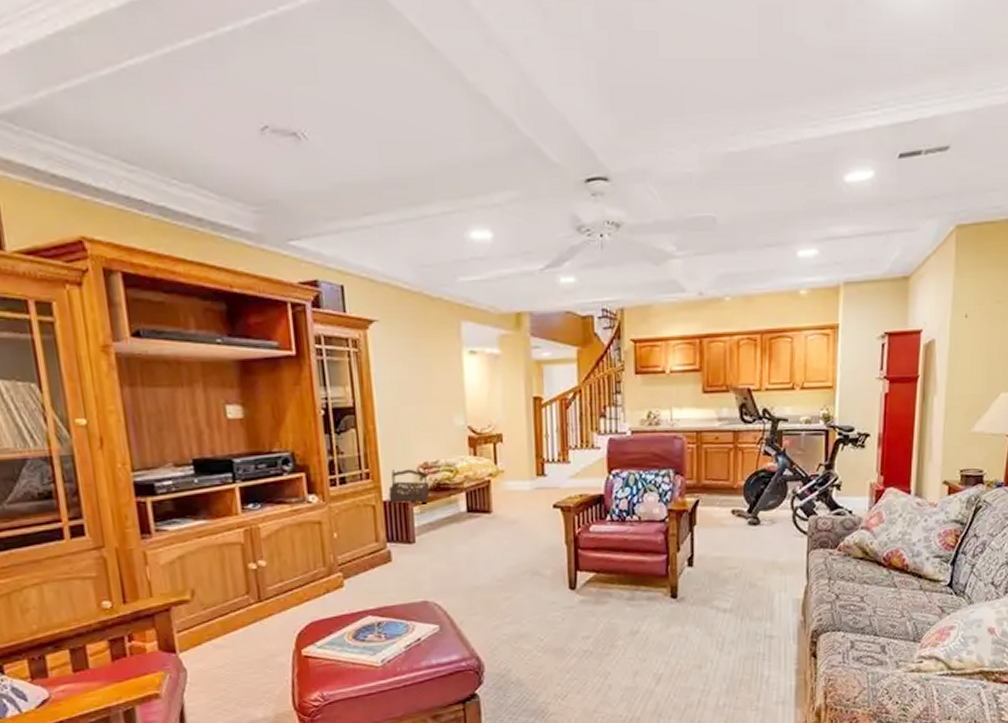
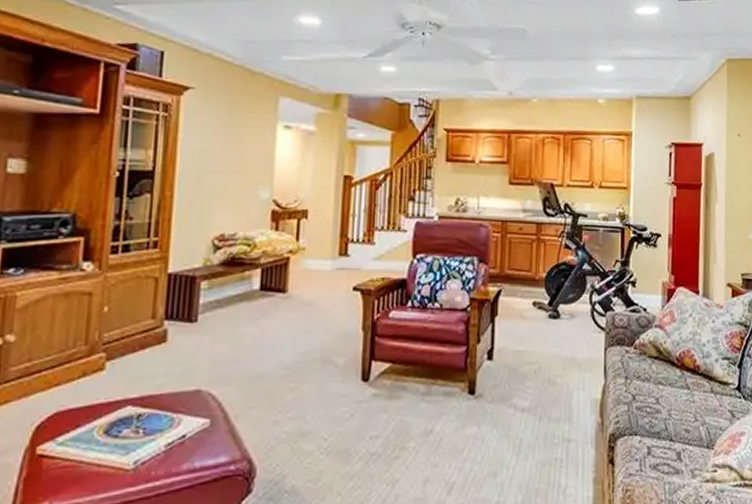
decorative basket: present [388,469,431,503] -> none [175,240,224,278]

